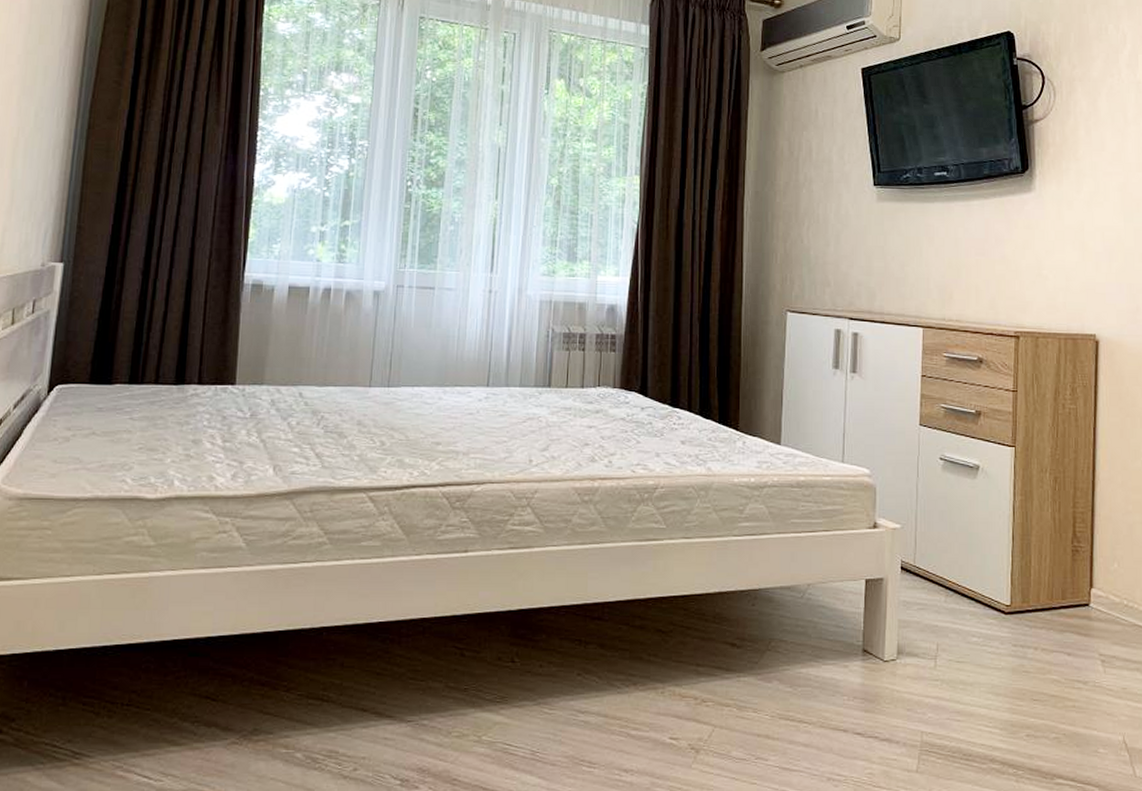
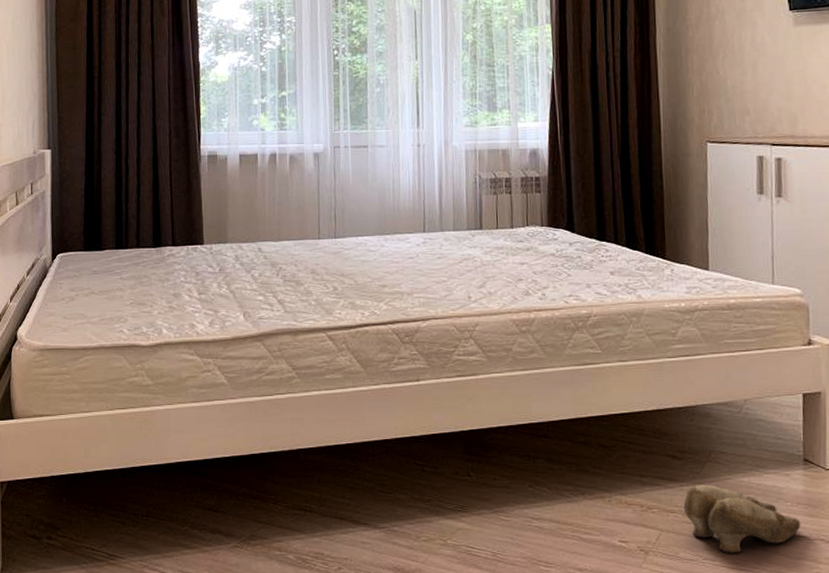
slippers: none [739,675,857,753] -> present [683,484,801,554]

